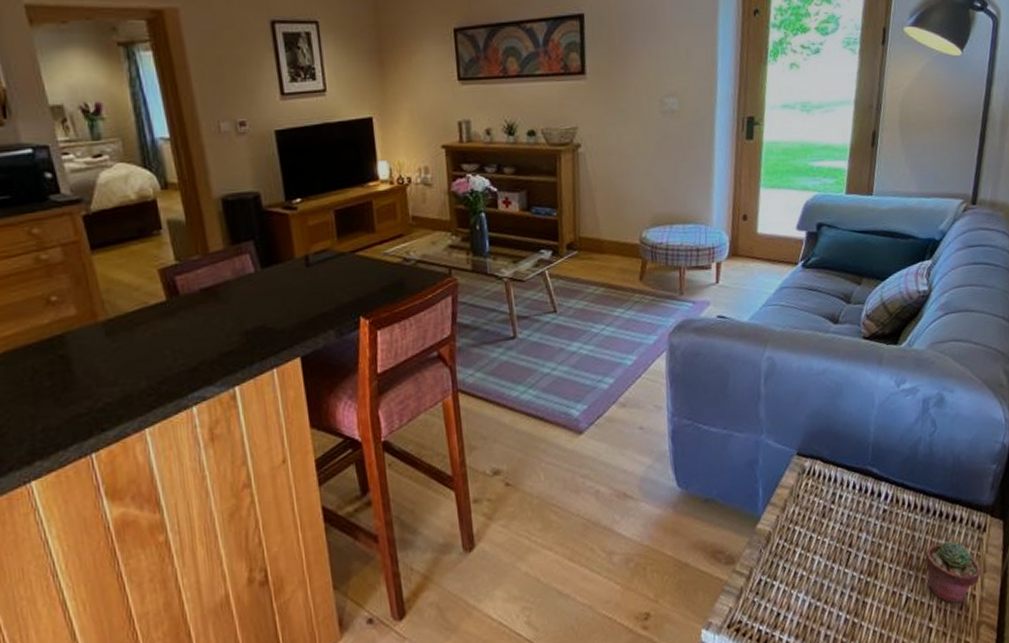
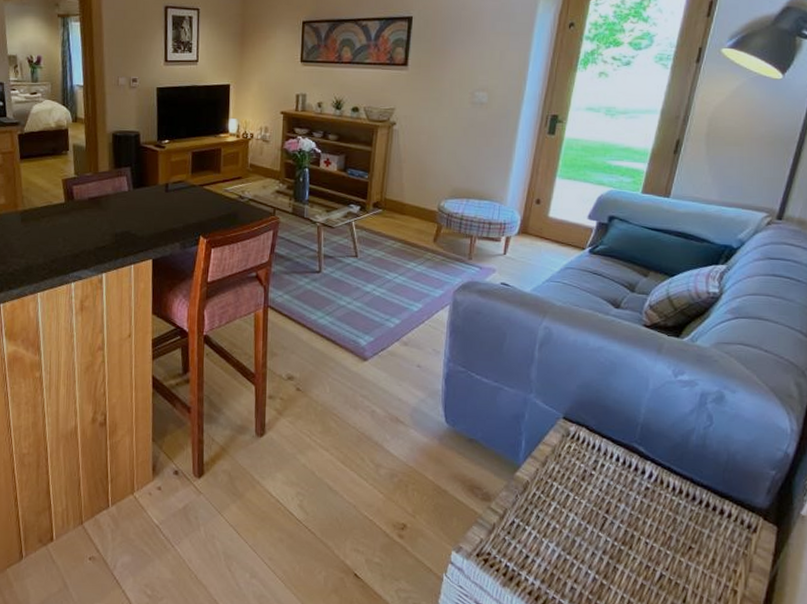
potted succulent: present [925,541,981,604] -> none [684,532,746,595]

